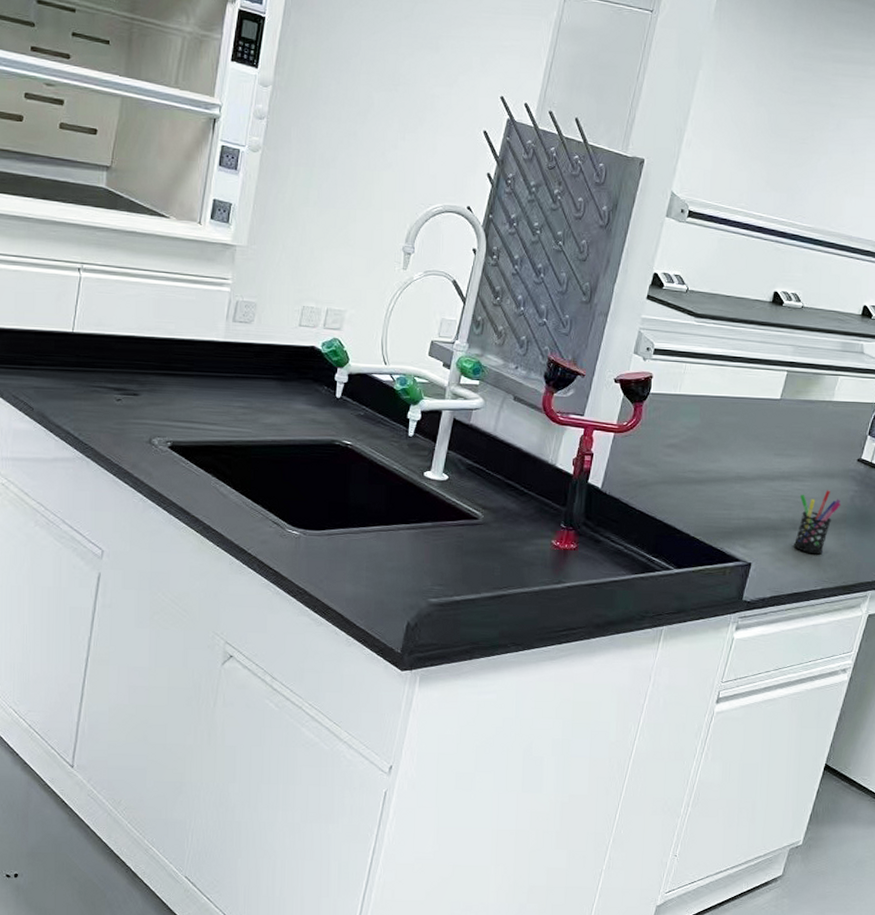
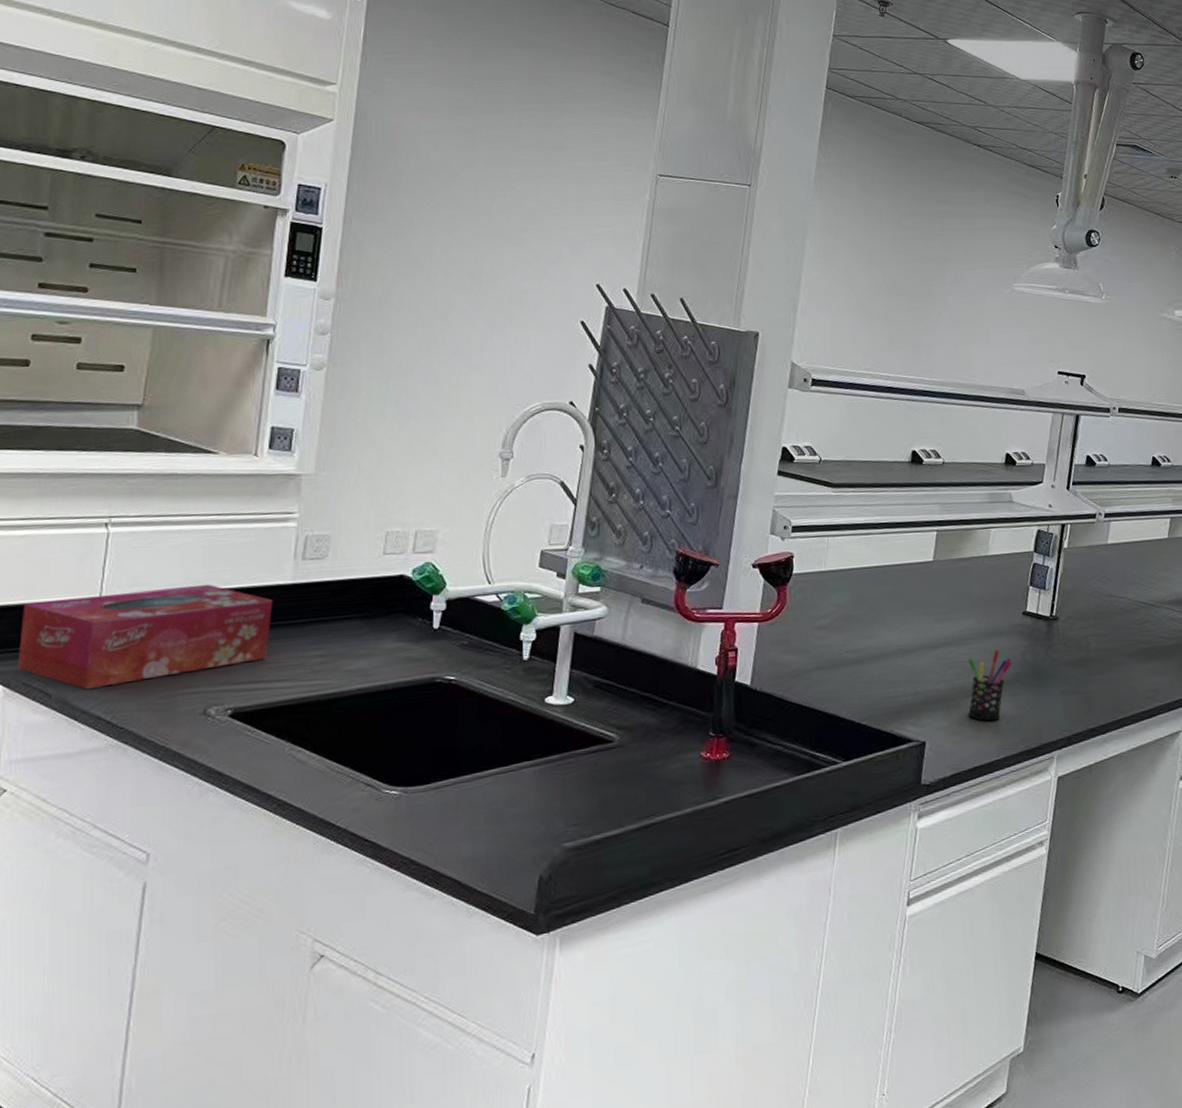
tissue box: none [9,328,208,408] -> present [17,584,273,689]

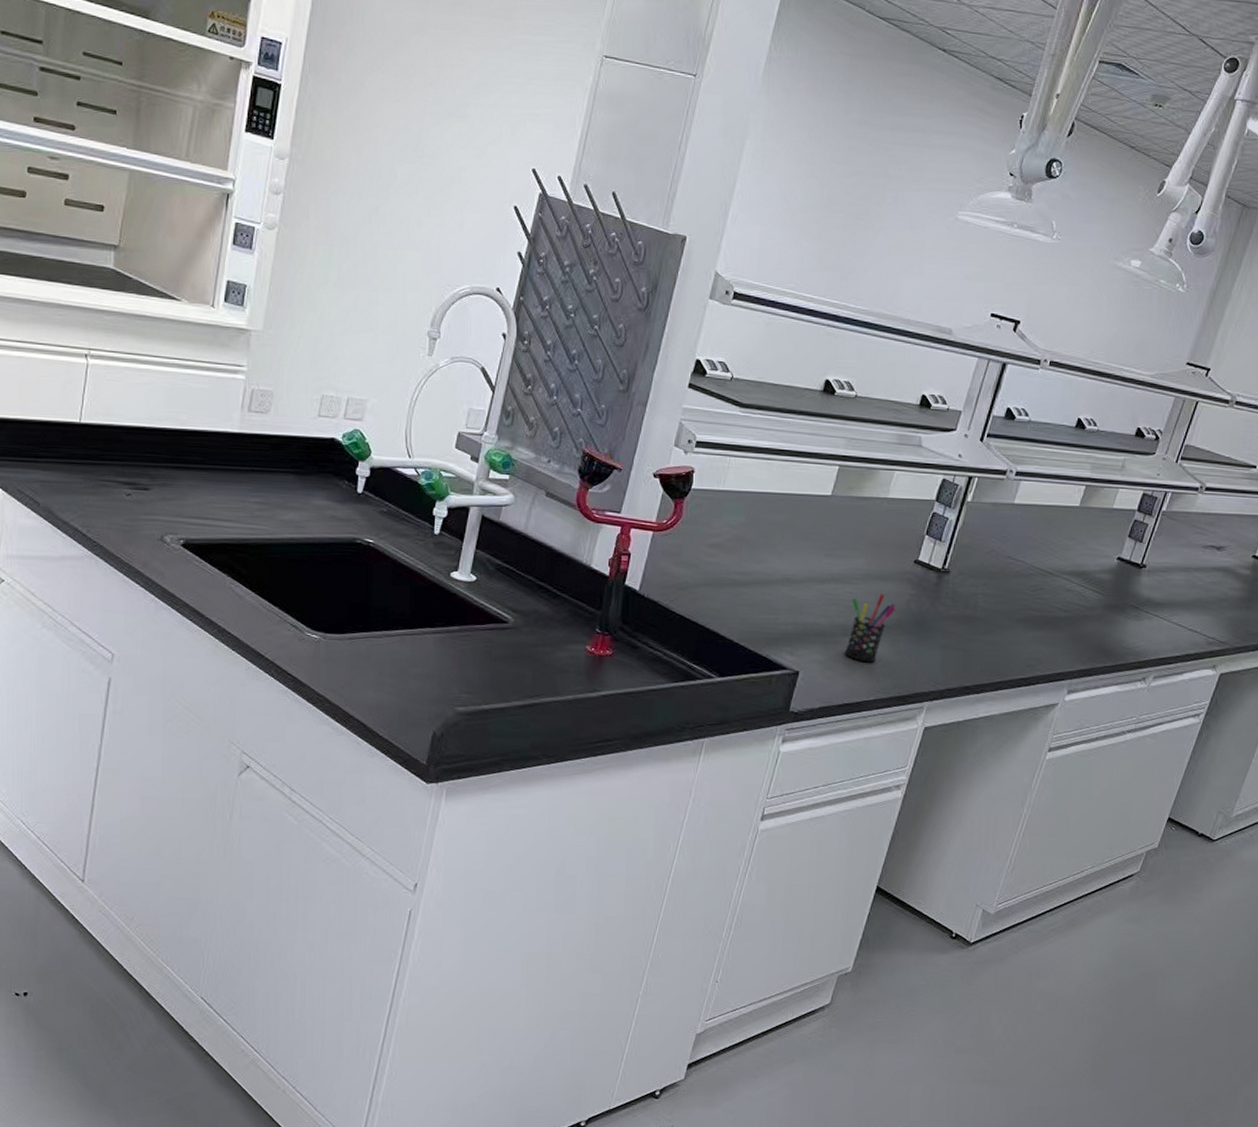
tissue box: present [17,584,273,689] -> none [14,418,222,503]

